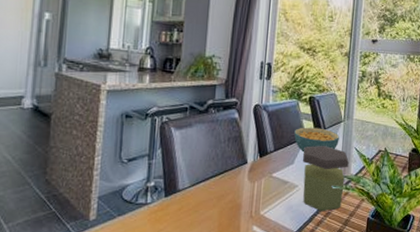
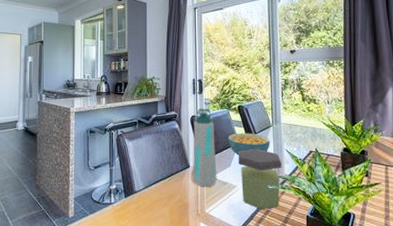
water bottle: none [249,96,280,186] -> present [192,108,217,187]

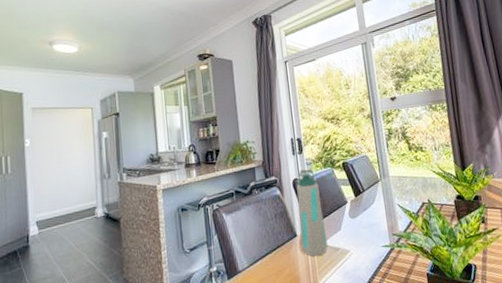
cereal bowl: present [228,133,270,156] -> none [335,190,381,217]
jar: present [238,149,282,210] -> none [348,207,397,274]

